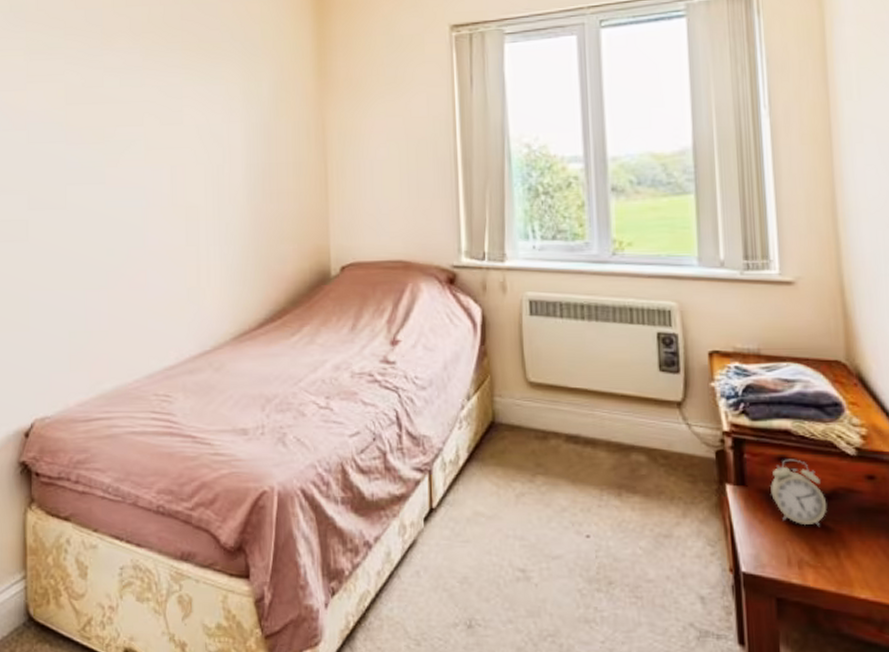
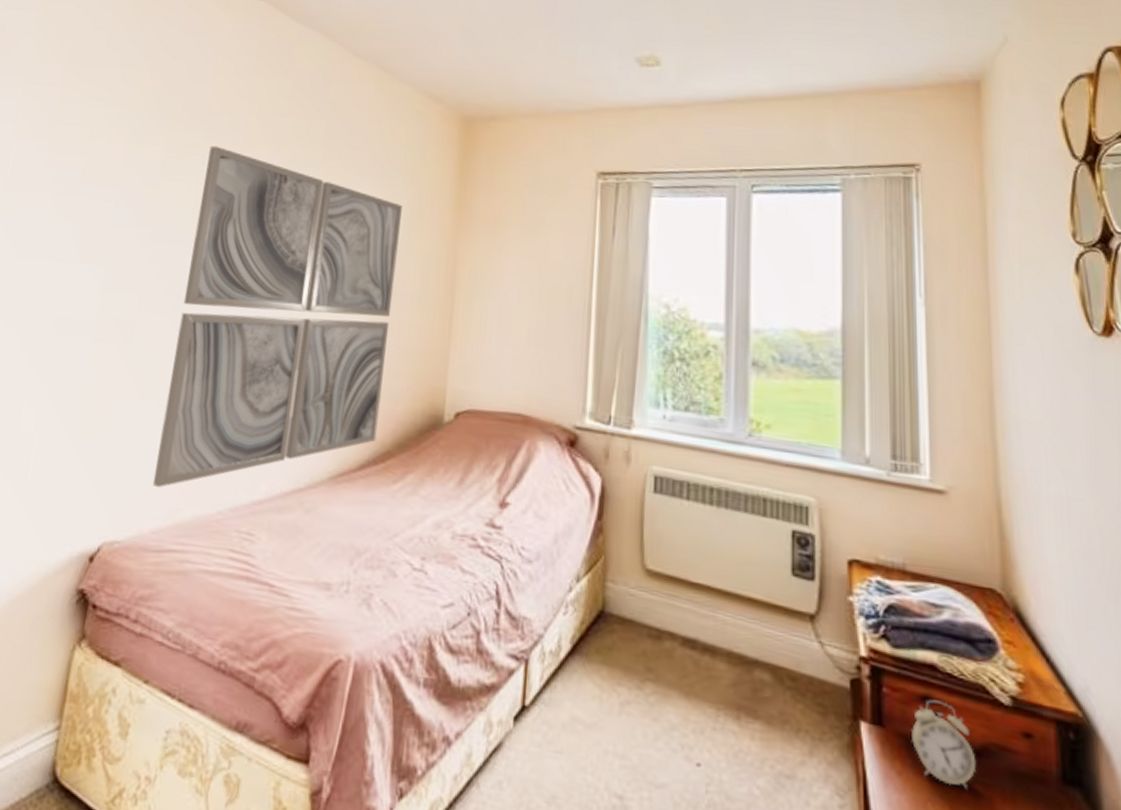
wall art: none [70,43,271,367] -> present [152,145,402,488]

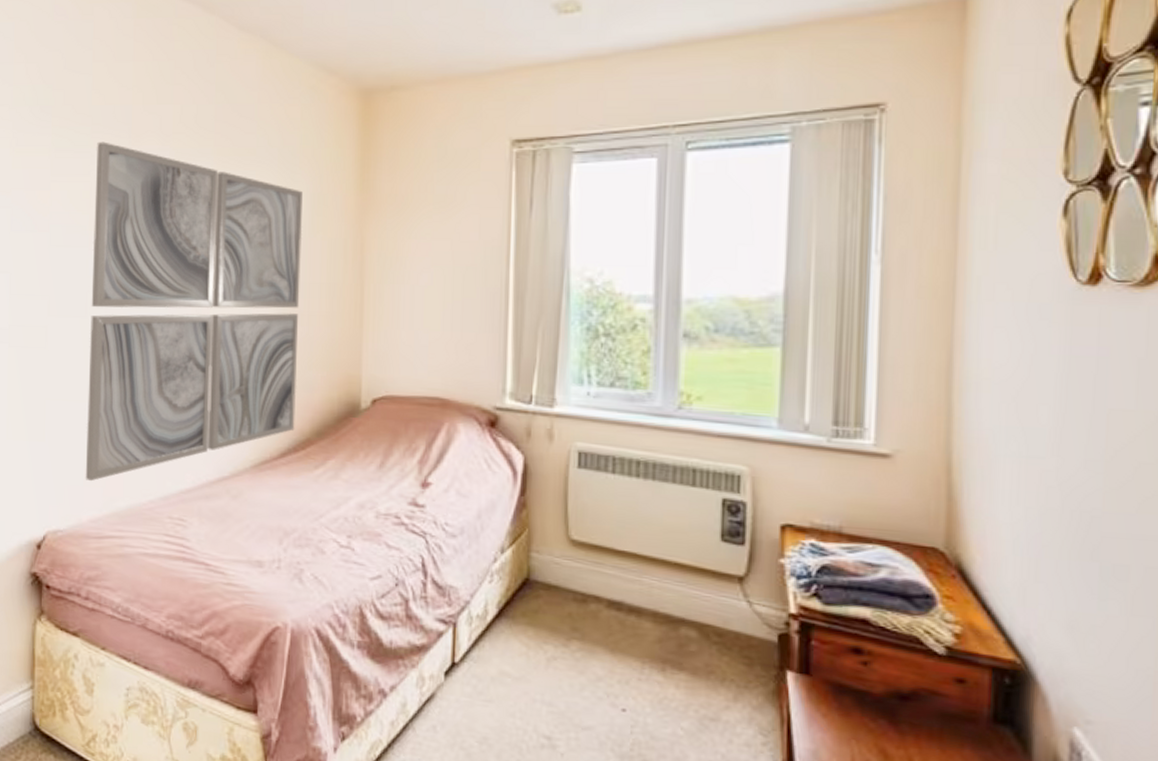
alarm clock: present [910,699,977,790] -> none [838,650,905,729]

